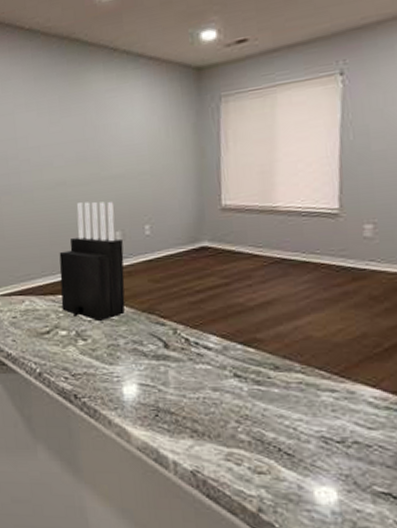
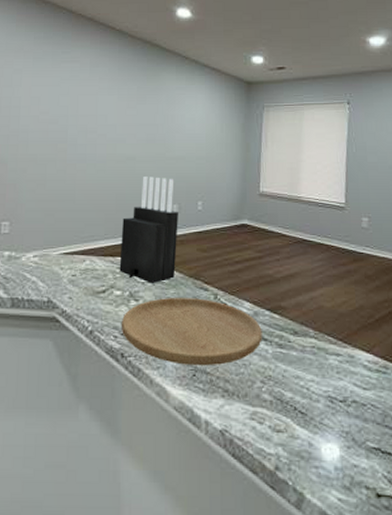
cutting board: none [70,334,235,406] -> present [121,298,262,366]

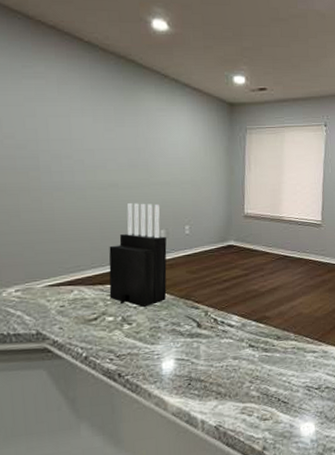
cutting board: present [121,298,262,366] -> none [115,316,250,377]

